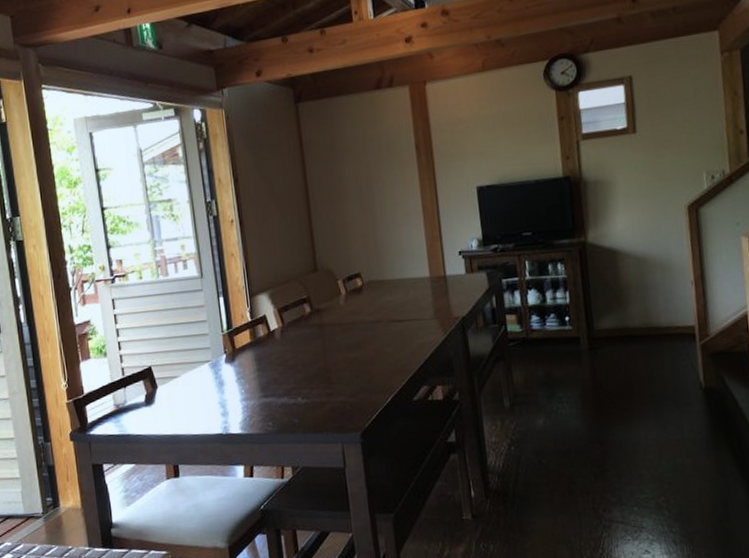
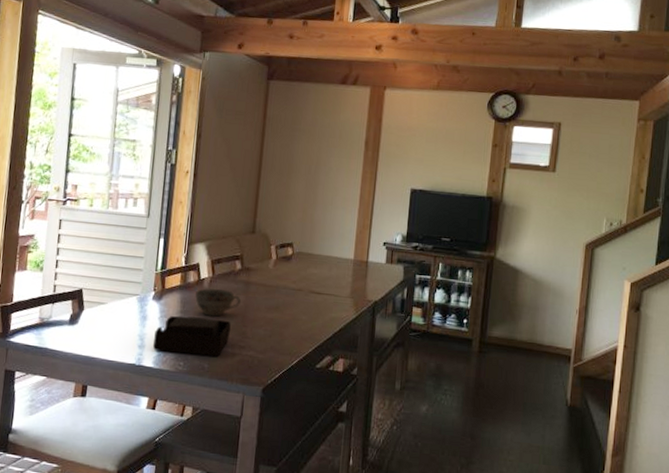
napkin holder: none [235,369,315,416] -> present [152,315,231,357]
teacup: none [269,337,318,369] -> present [195,288,241,317]

